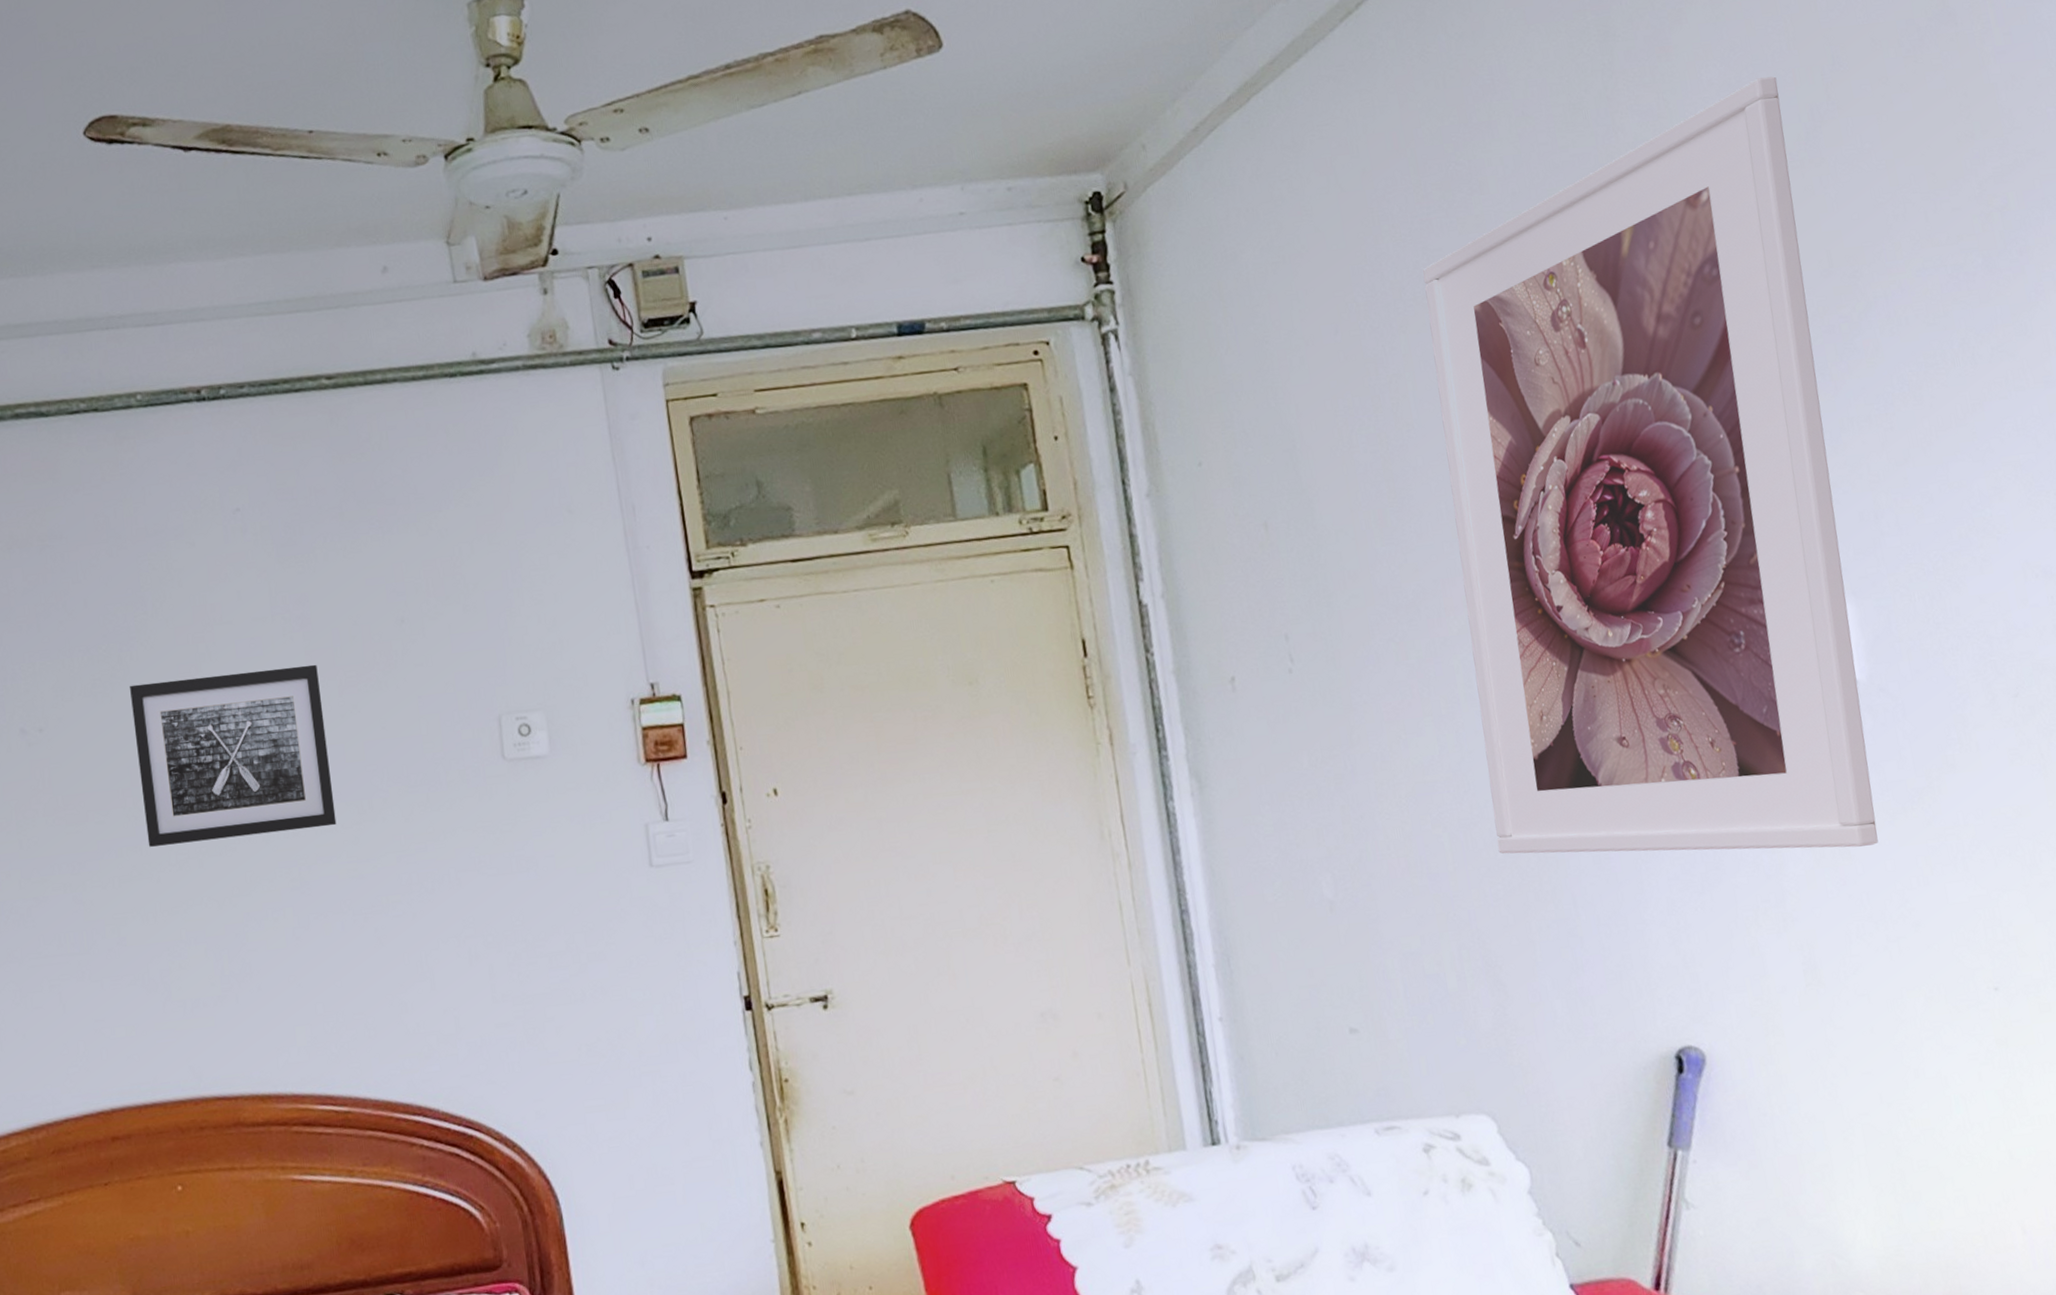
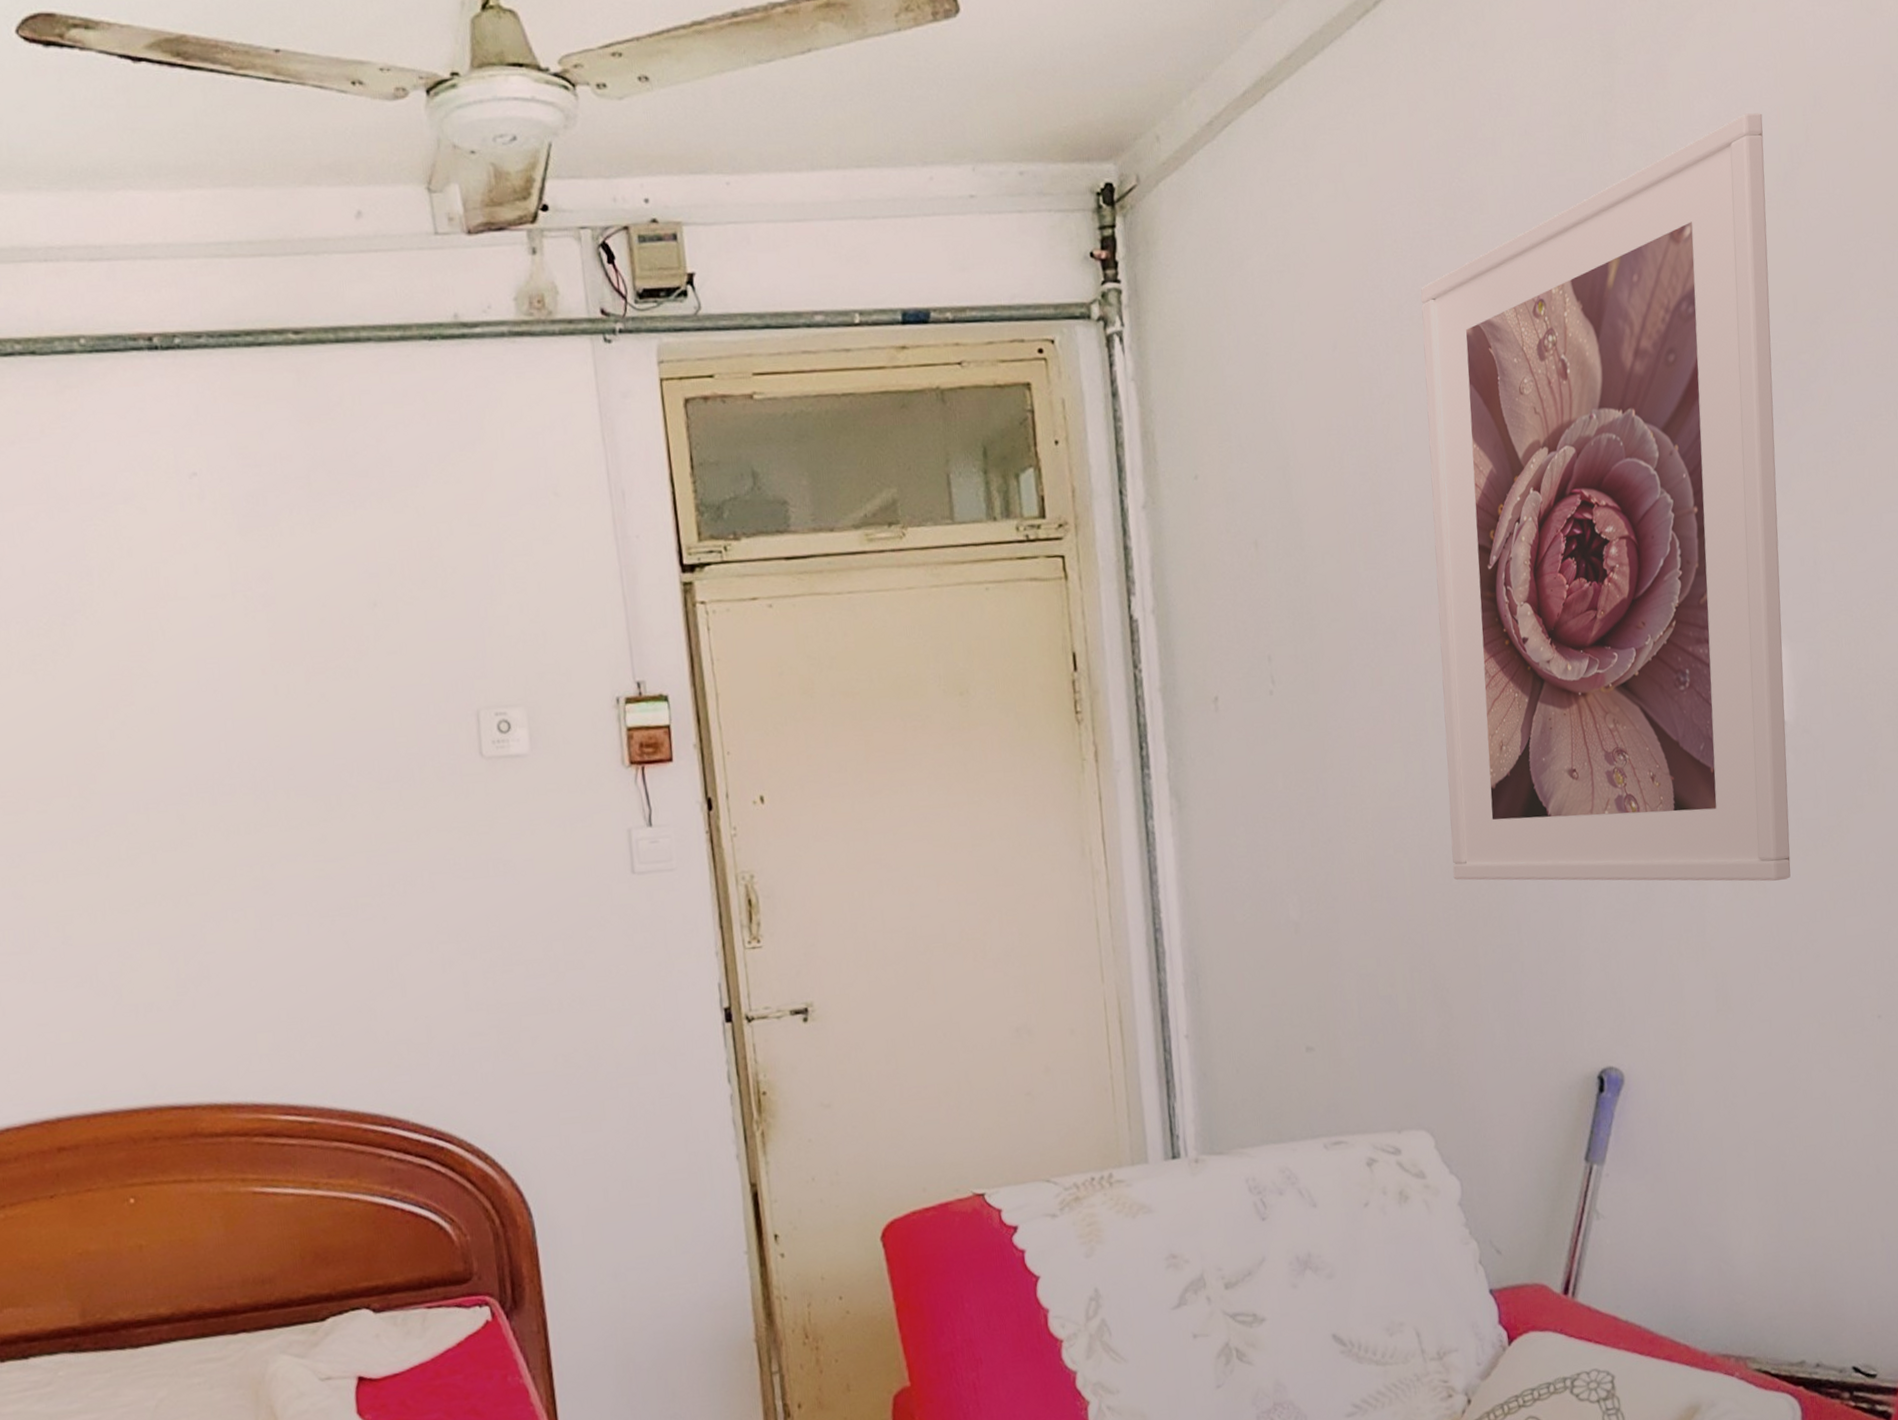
wall art: present [130,664,337,847] -> none [74,648,302,840]

